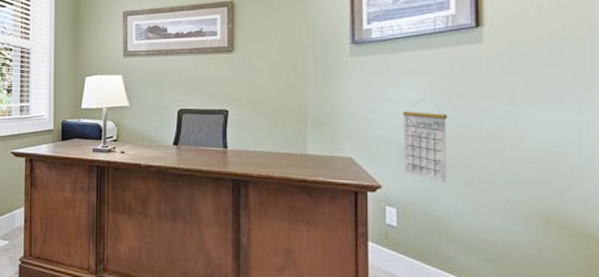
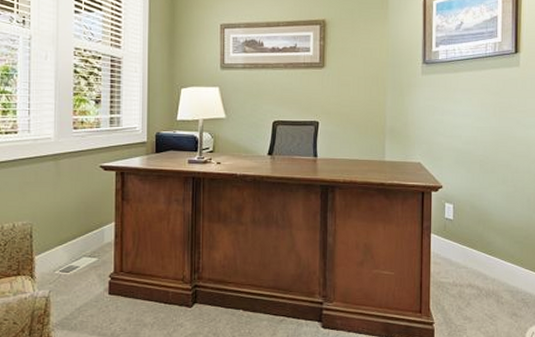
calendar: present [402,99,448,183] -> none [460,112,493,182]

